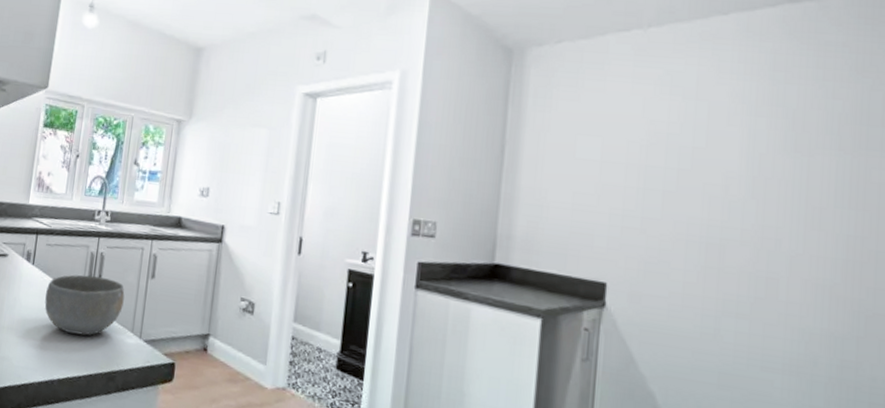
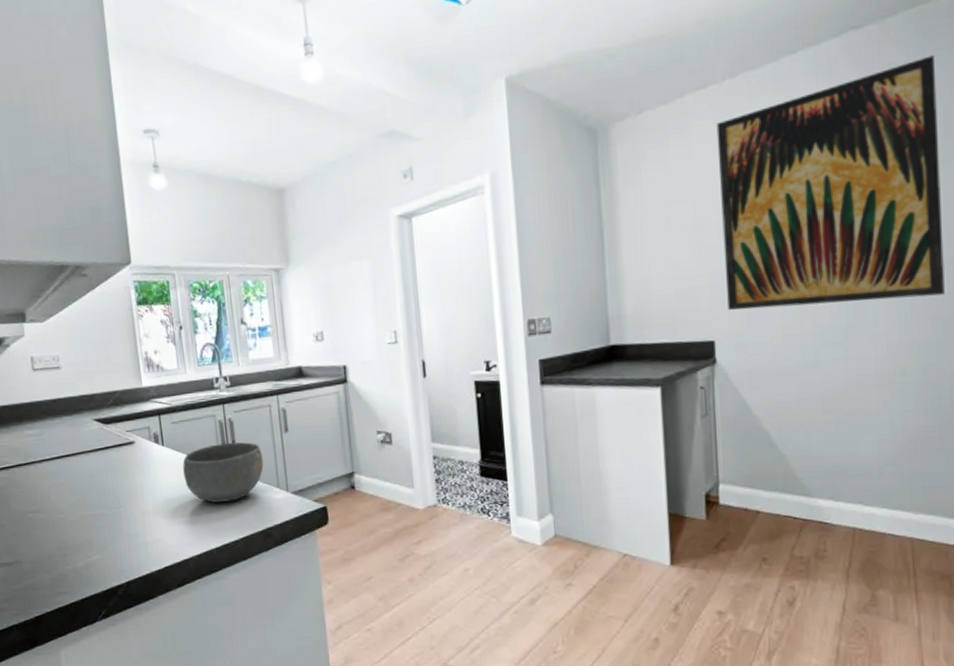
wall art: none [625,42,877,288] -> present [716,55,945,310]

